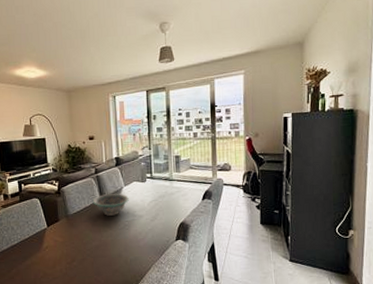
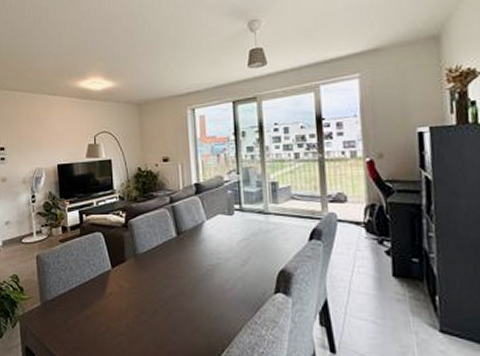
decorative bowl: present [92,194,129,216] -> none [166,229,212,257]

